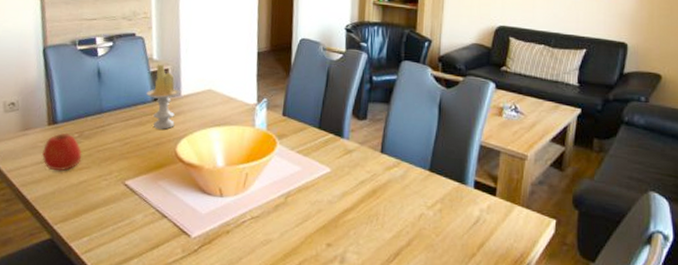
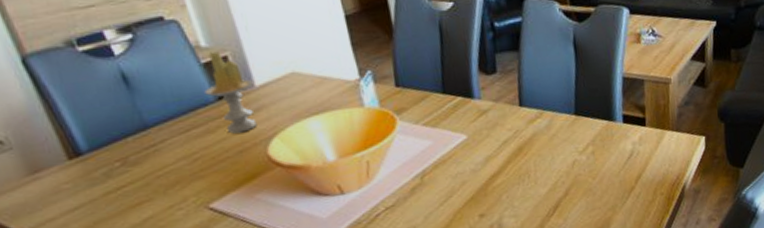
apple: present [41,132,82,172] -> none [72,163,137,215]

